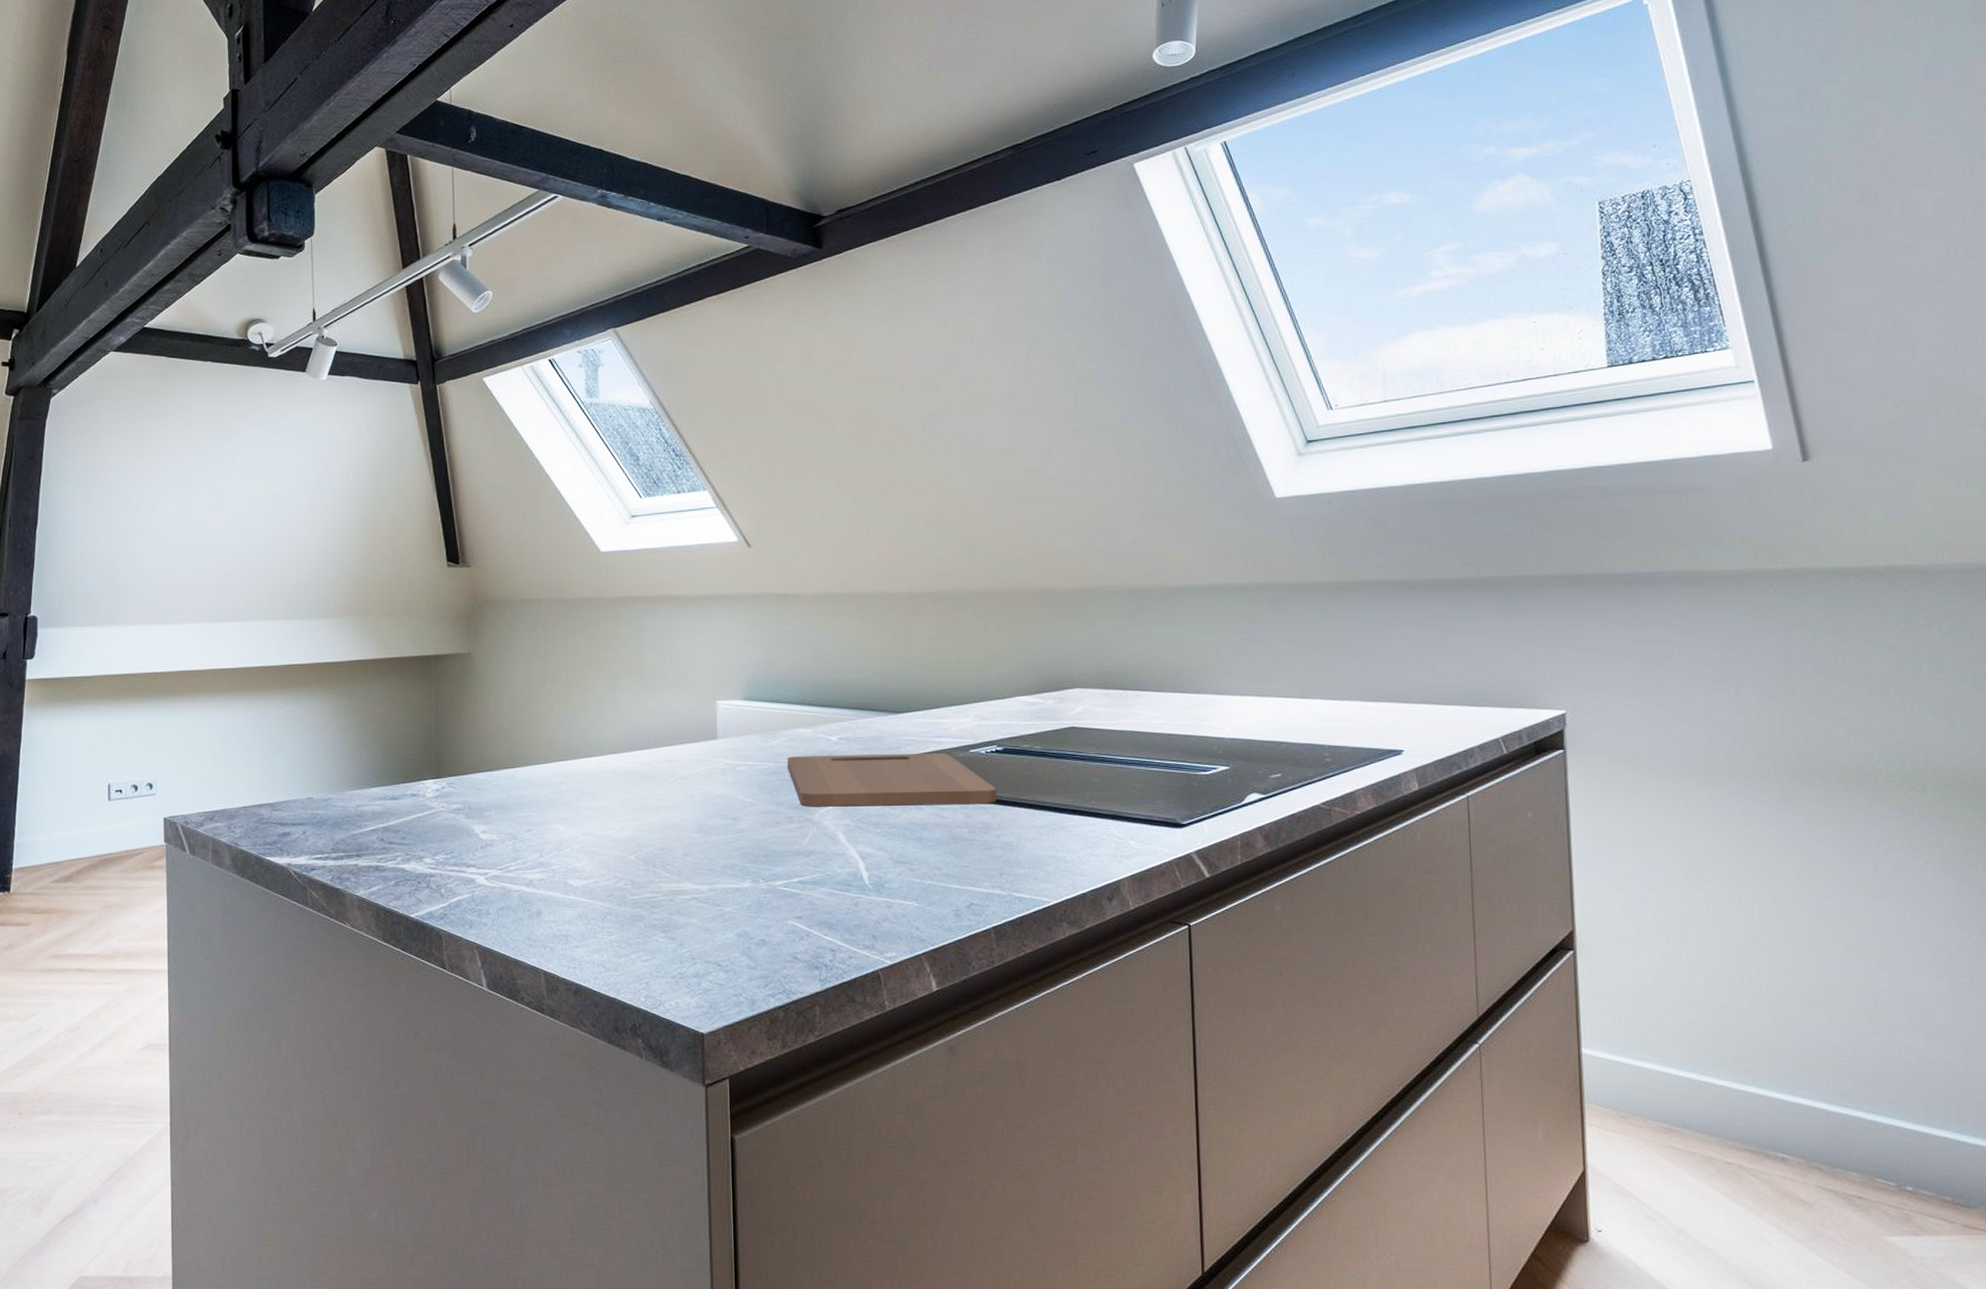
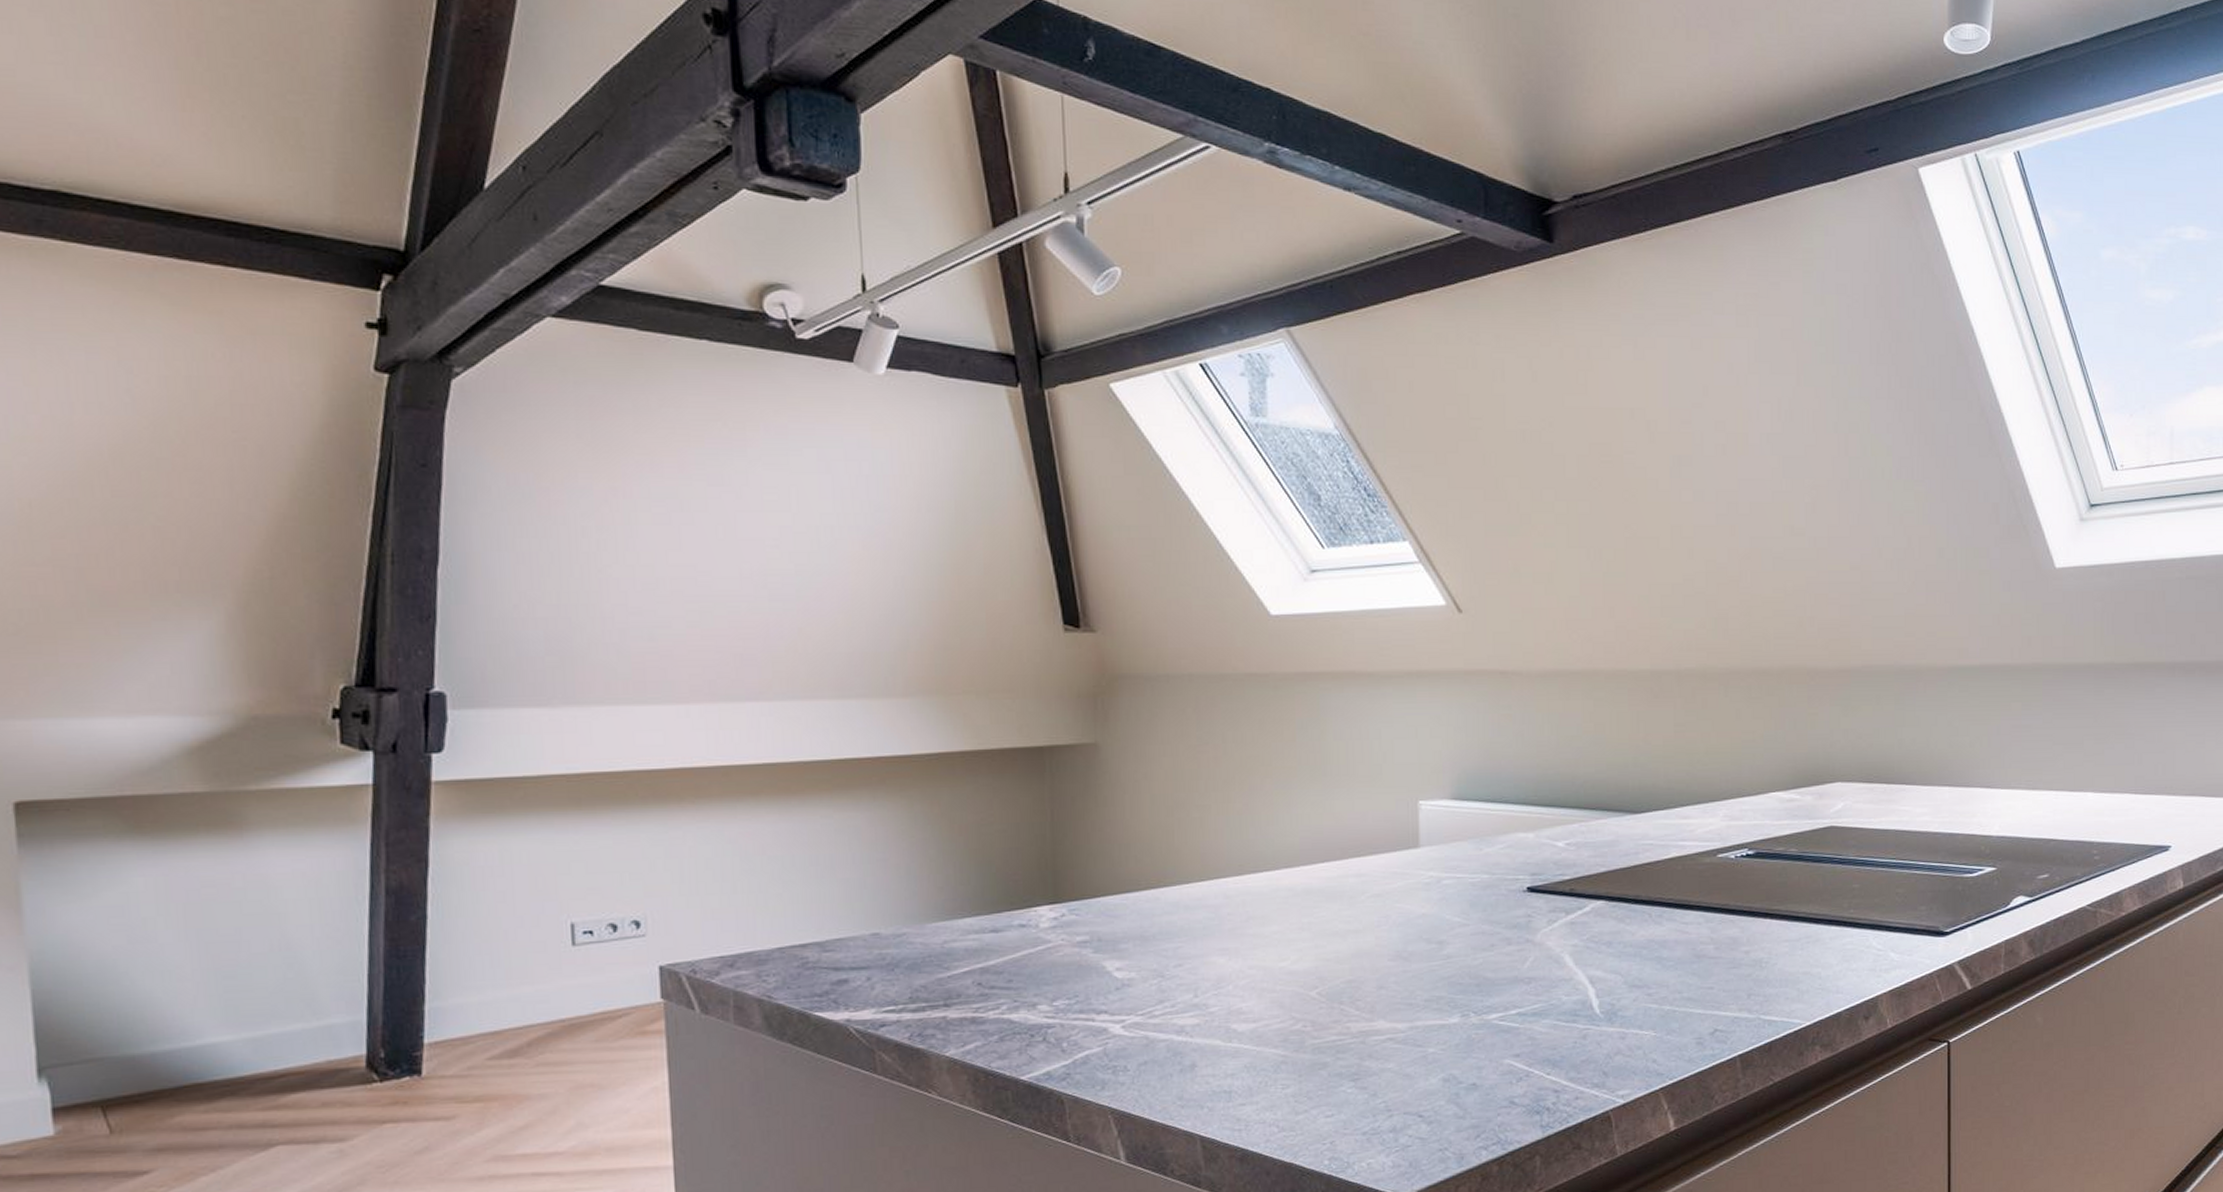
cutting board: present [786,752,997,807] -> none [1504,858,1746,926]

